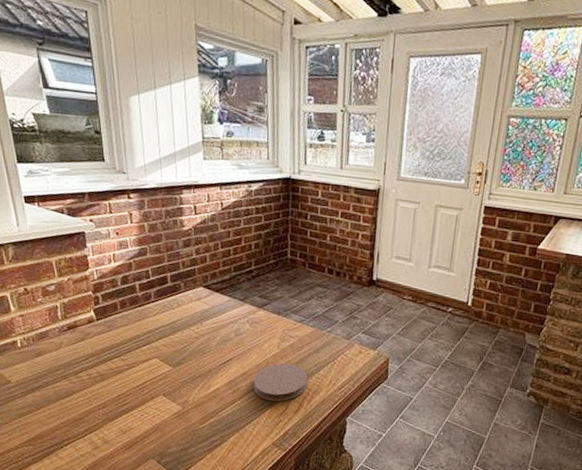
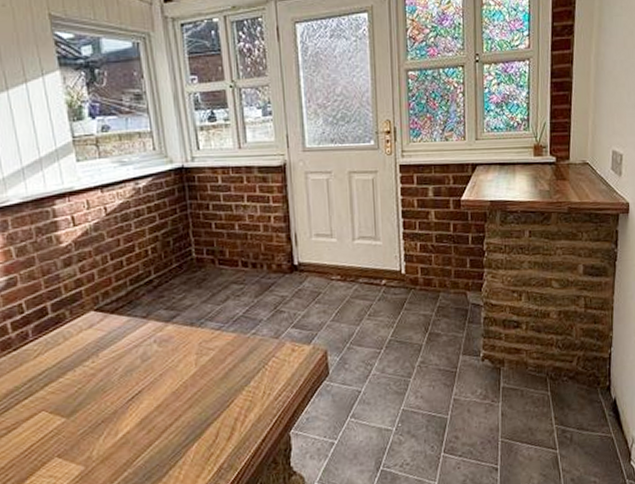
coaster: present [253,363,308,402] -> none [171,381,238,433]

